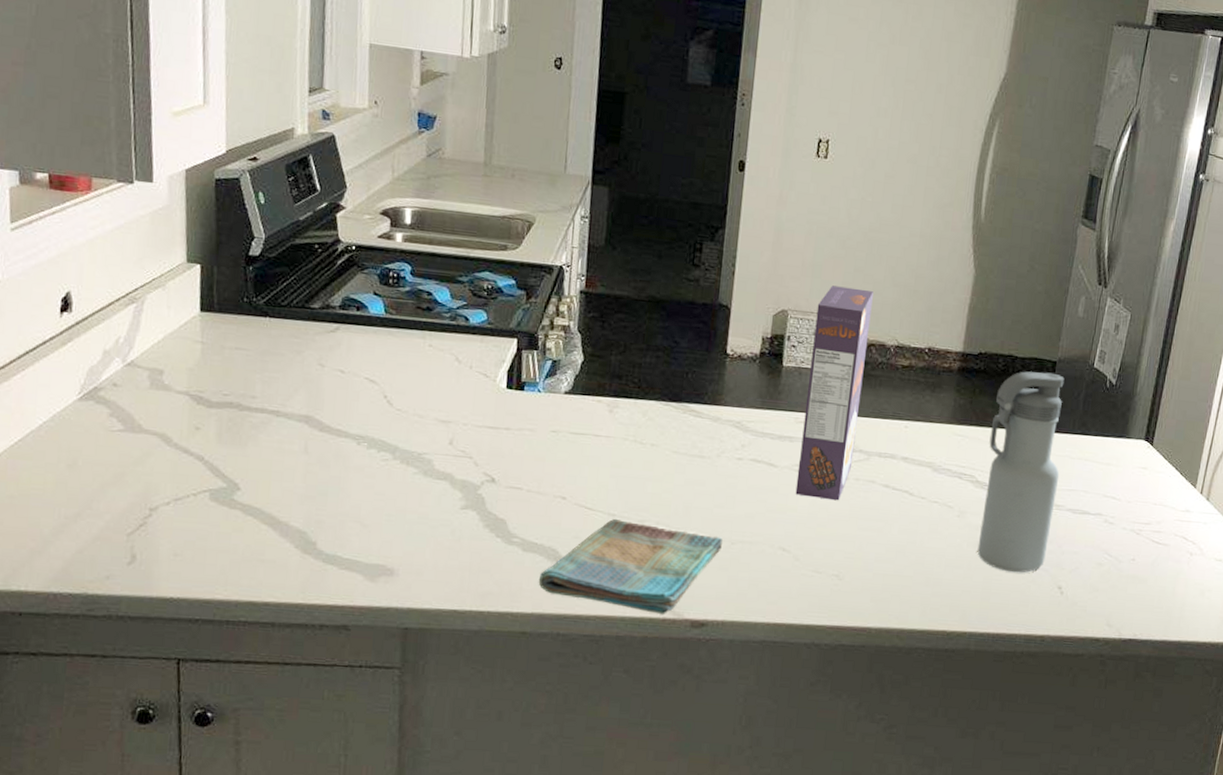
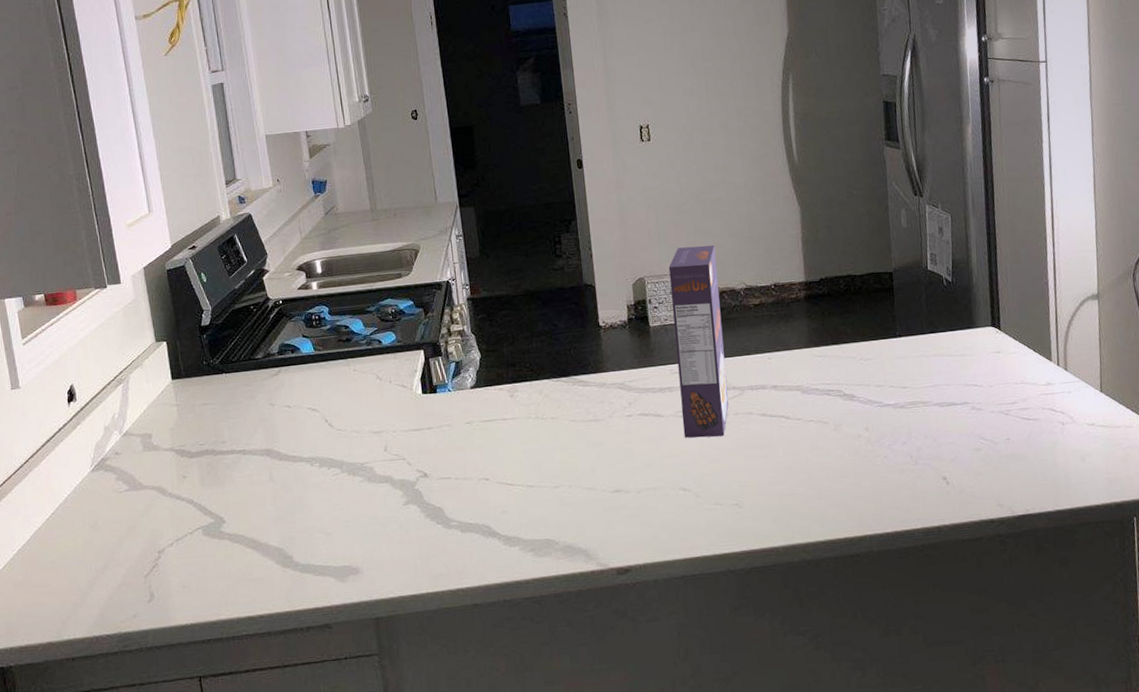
dish towel: present [538,518,722,615] -> none [479,489,630,568]
water bottle: present [977,371,1065,573] -> none [844,283,925,473]

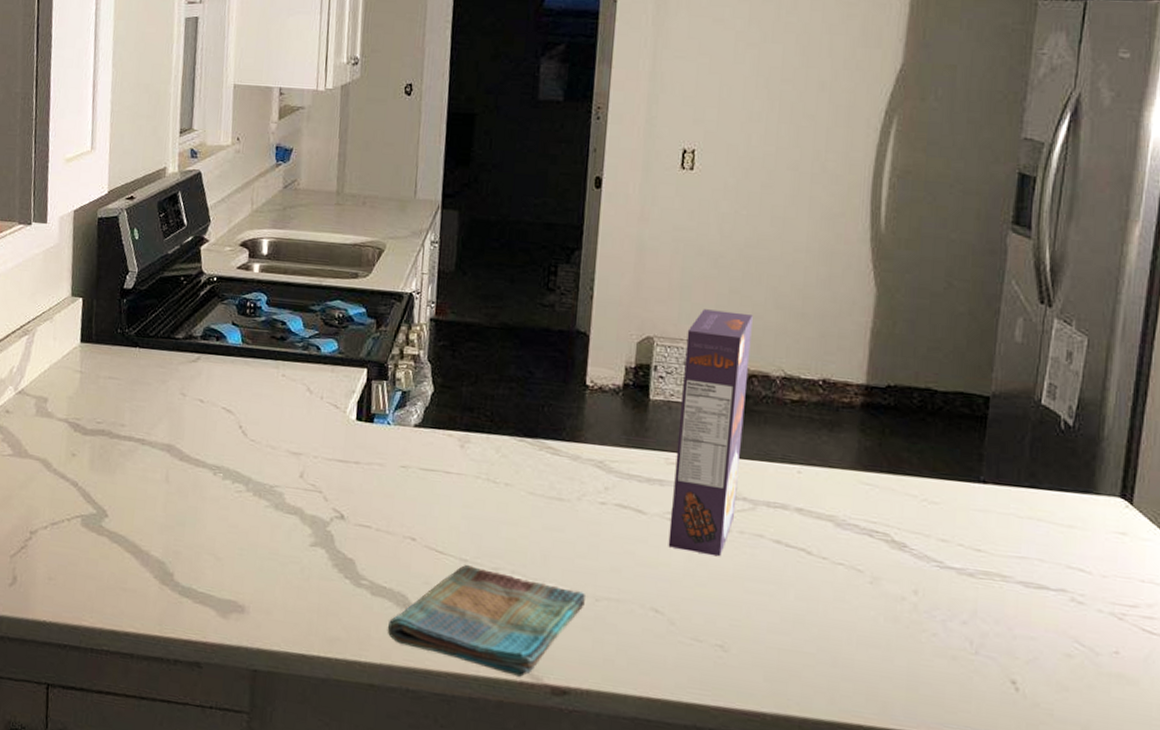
dish towel: none [479,489,630,568] -> present [387,564,585,678]

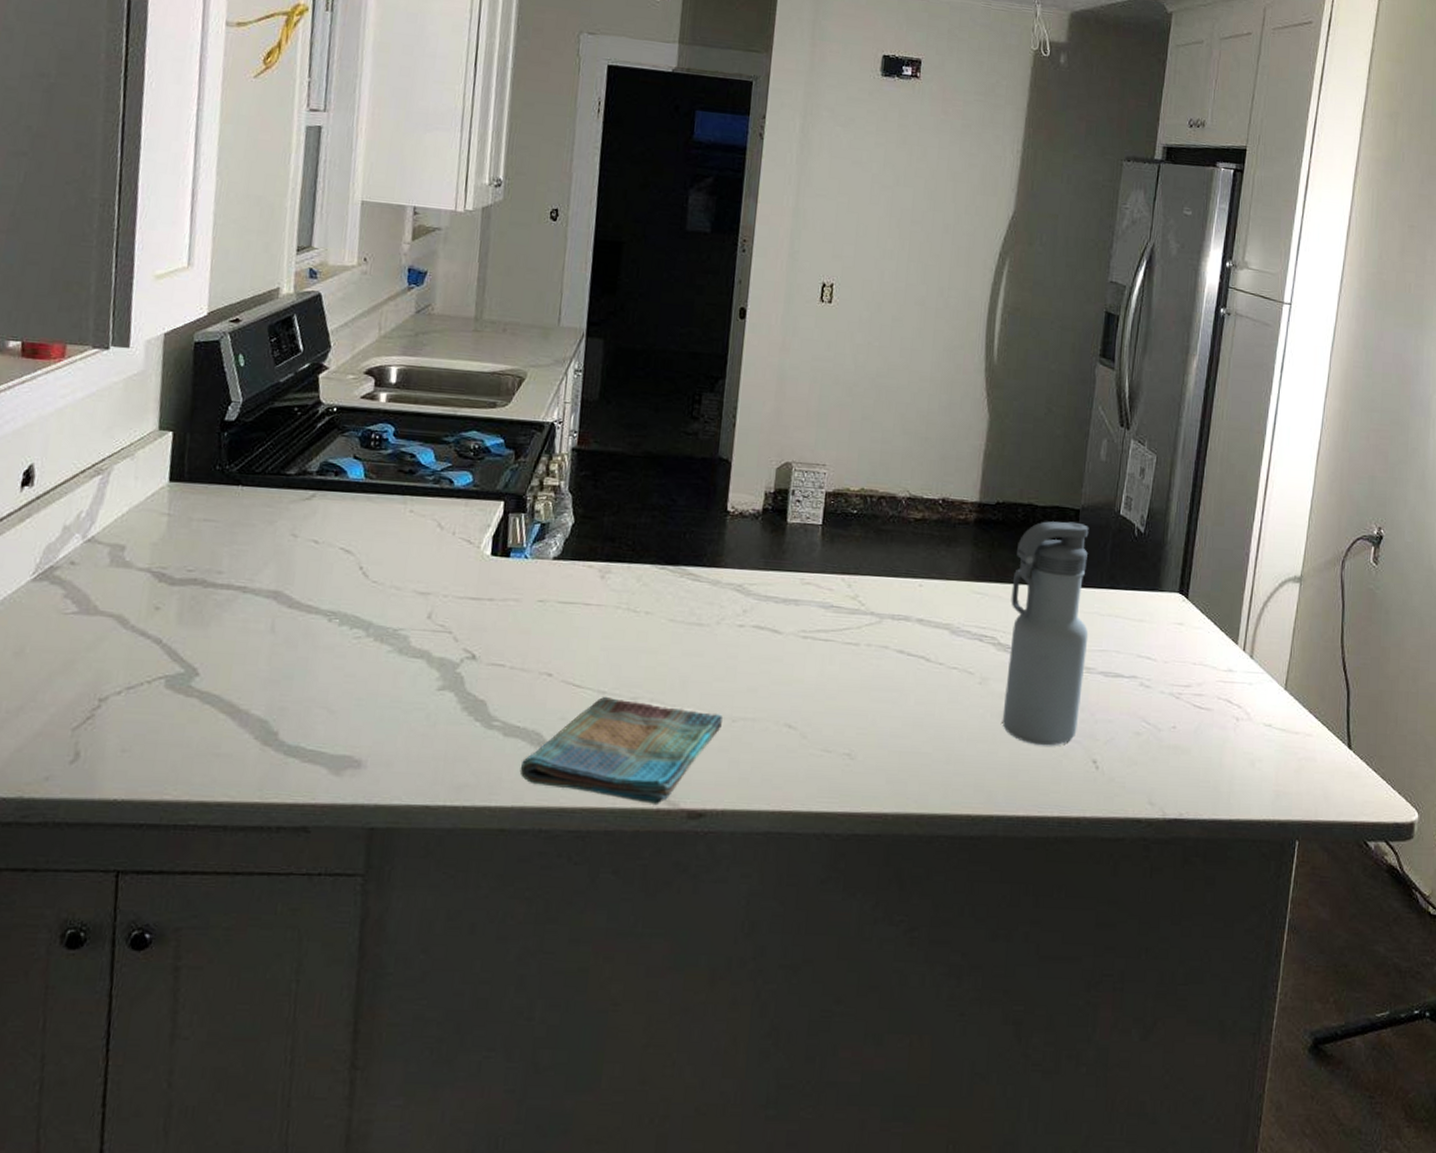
cereal box: present [668,309,753,557] -> none [802,435,882,670]
water bottle: none [898,408,1004,660] -> present [1002,521,1089,746]

